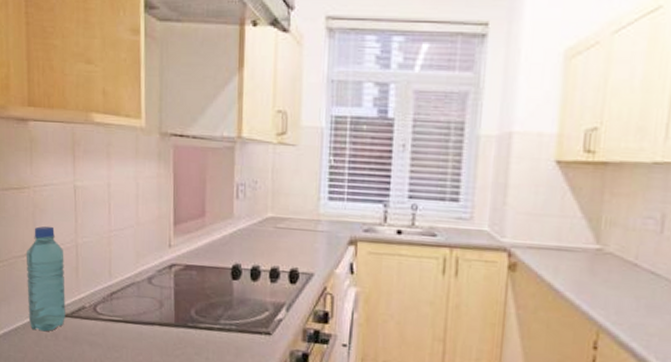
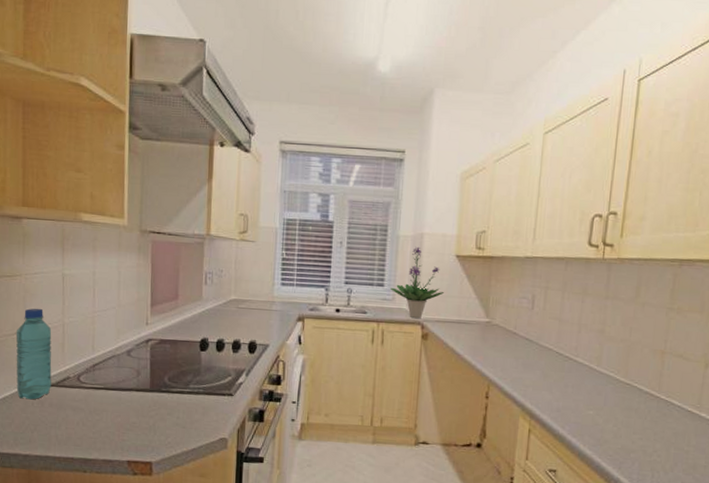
potted plant: none [466,149,540,244] -> present [389,246,445,319]

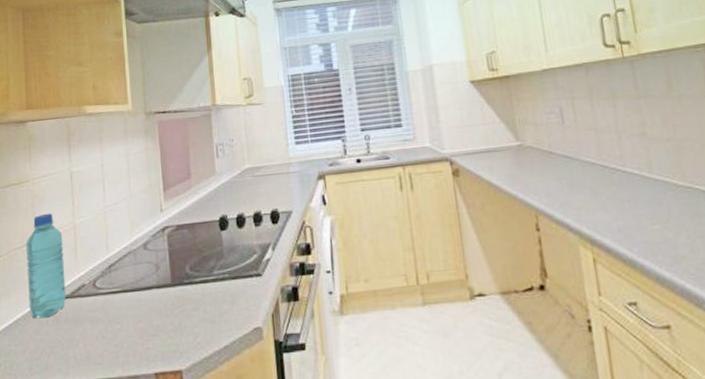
potted plant: present [389,246,445,319] -> none [408,79,467,156]

